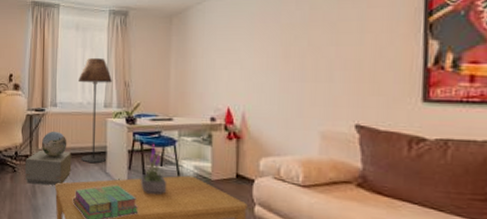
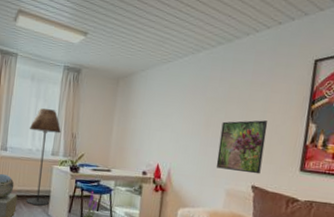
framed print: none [303,43,368,110] -> present [216,120,268,175]

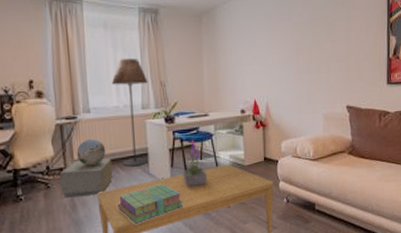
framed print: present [216,120,268,175] -> none [311,39,353,94]

